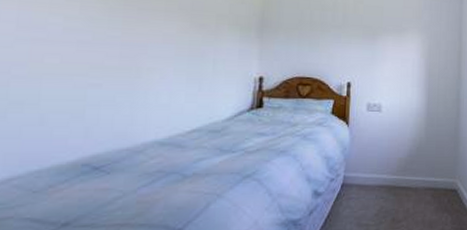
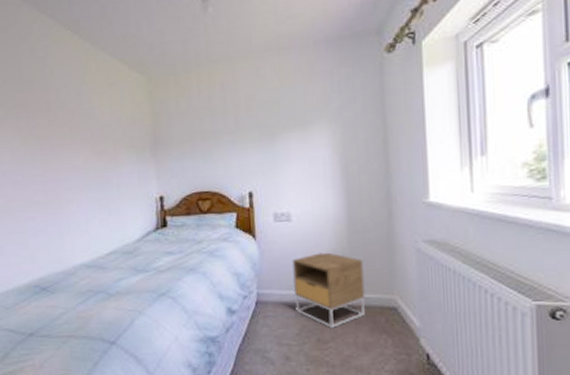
nightstand: none [377,141,435,209] -> present [293,252,365,329]

